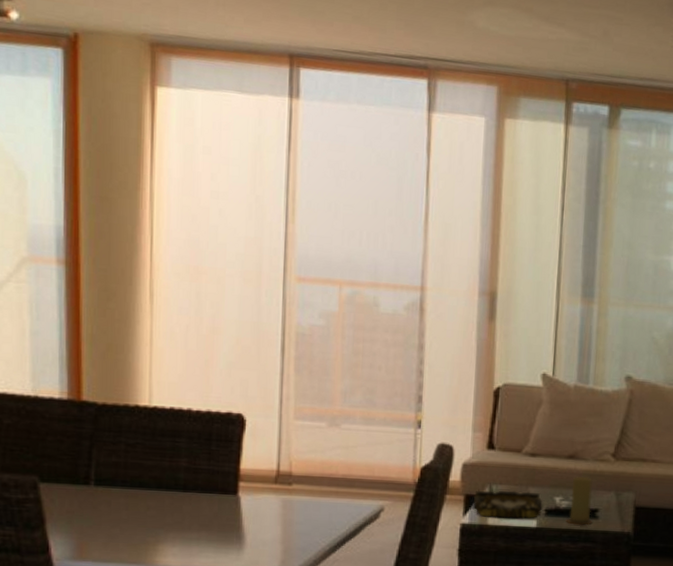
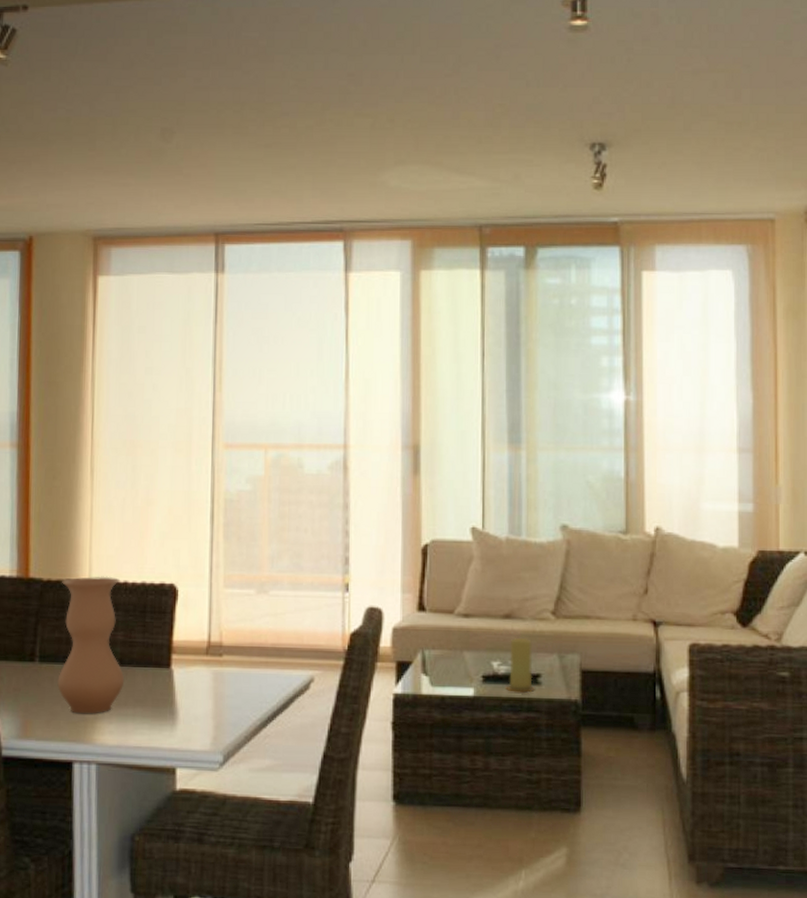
vase: none [115,402,189,538] -> present [57,576,125,714]
decorative tray: present [474,490,543,519] -> none [406,656,479,687]

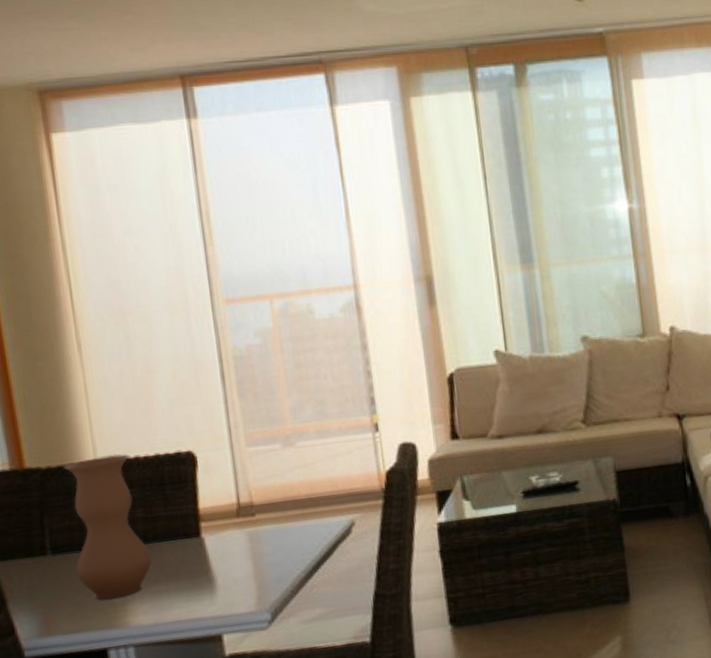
candle: present [506,637,535,693] -> none [545,449,574,502]

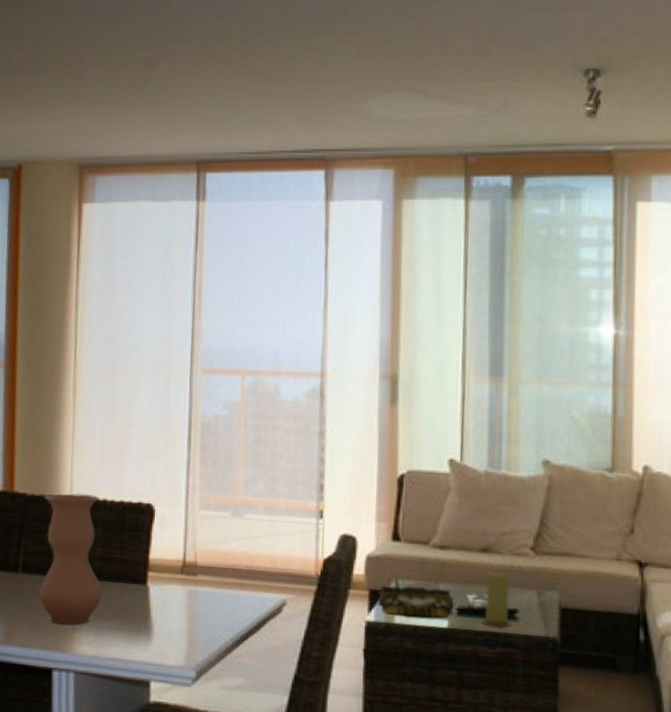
decorative tray: none [446,475,519,512] -> present [379,585,454,618]
candle: none [545,449,574,502] -> present [481,572,512,627]

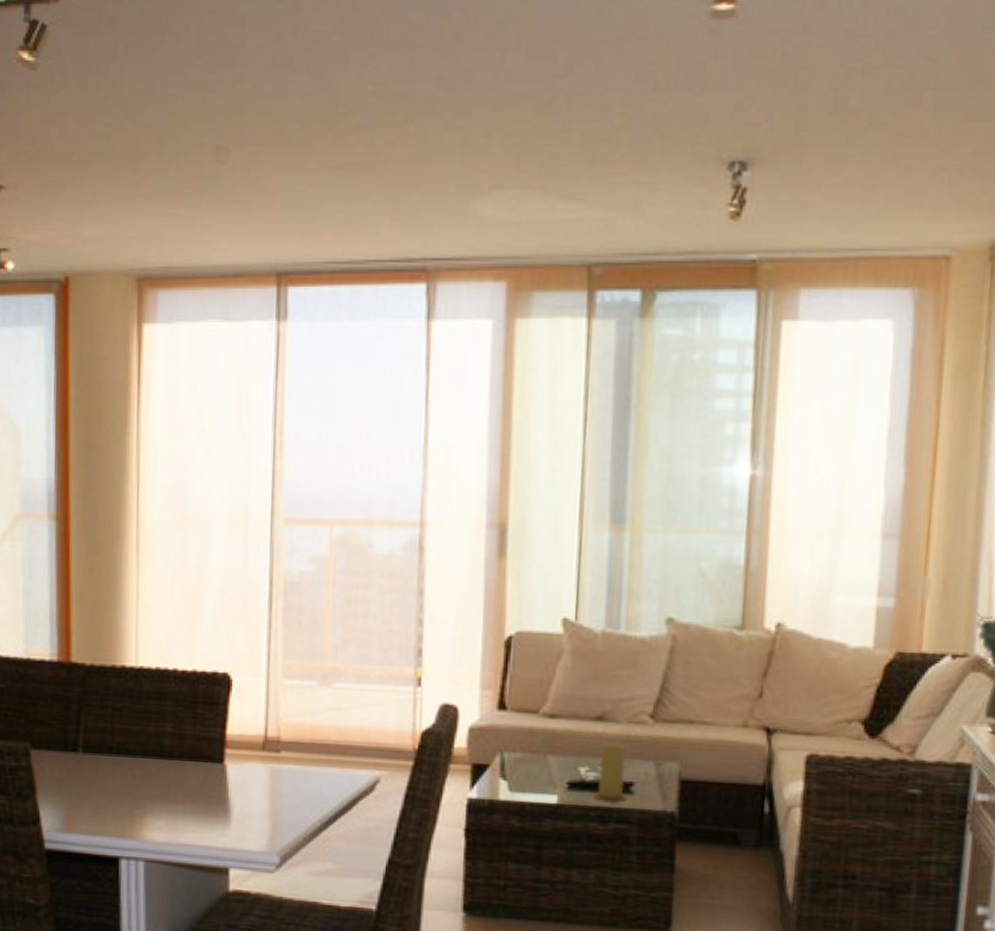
vase: present [39,493,103,625] -> none [102,662,174,810]
decorative tray: present [379,585,454,618] -> none [482,759,565,793]

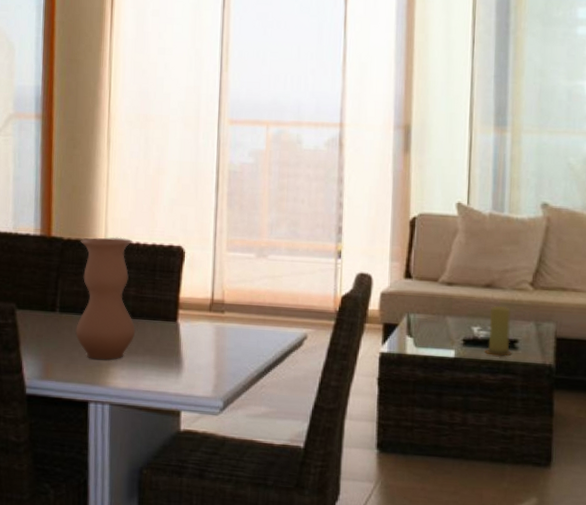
vase: none [102,662,174,810] -> present [75,237,136,361]

